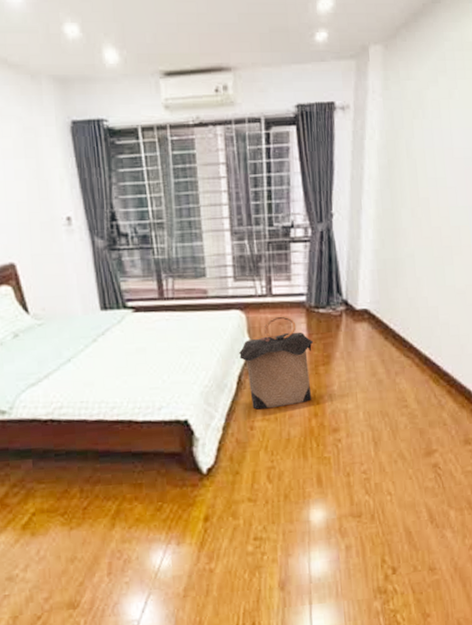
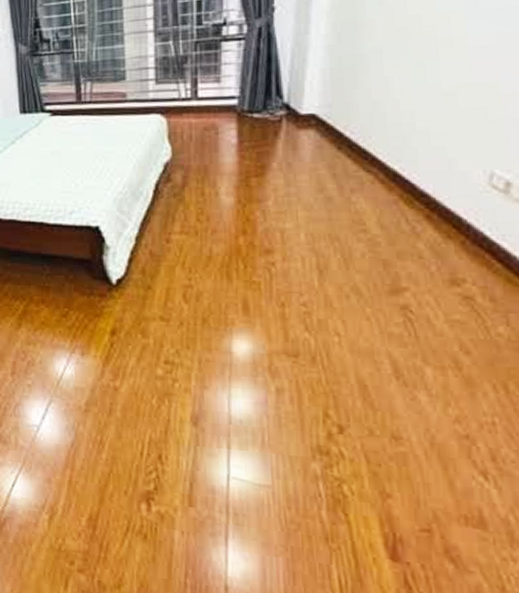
laundry hamper: present [238,316,313,410] -> none [156,121,244,221]

